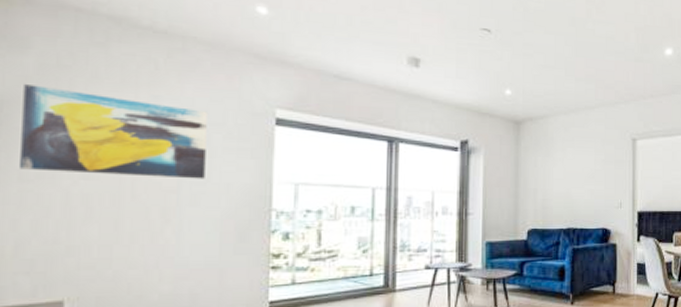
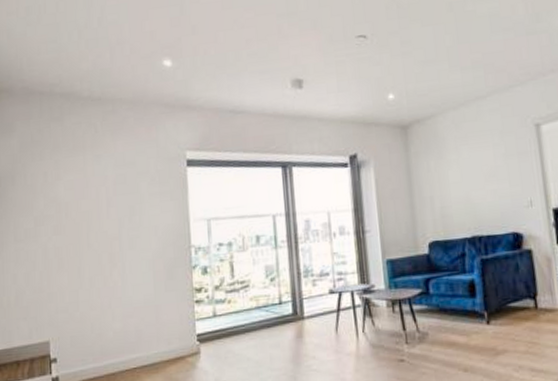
wall art: present [20,84,207,179] -> none [12,161,138,232]

